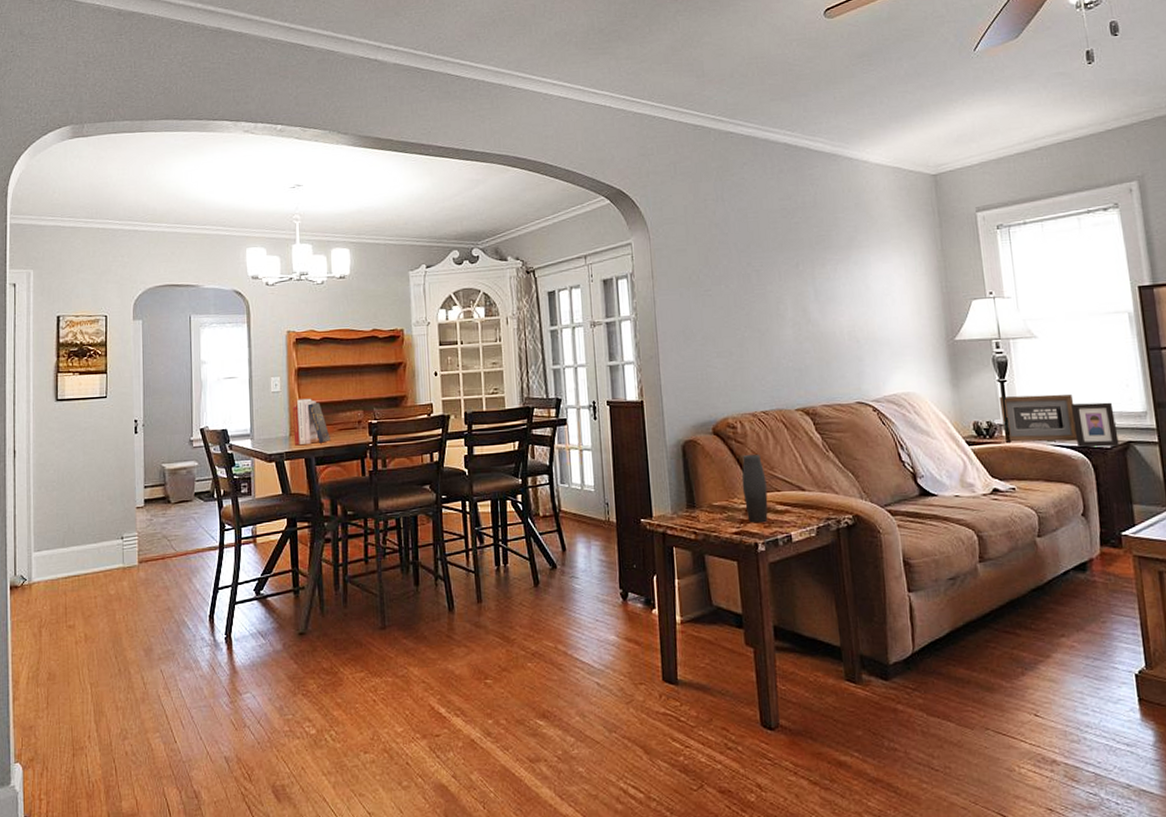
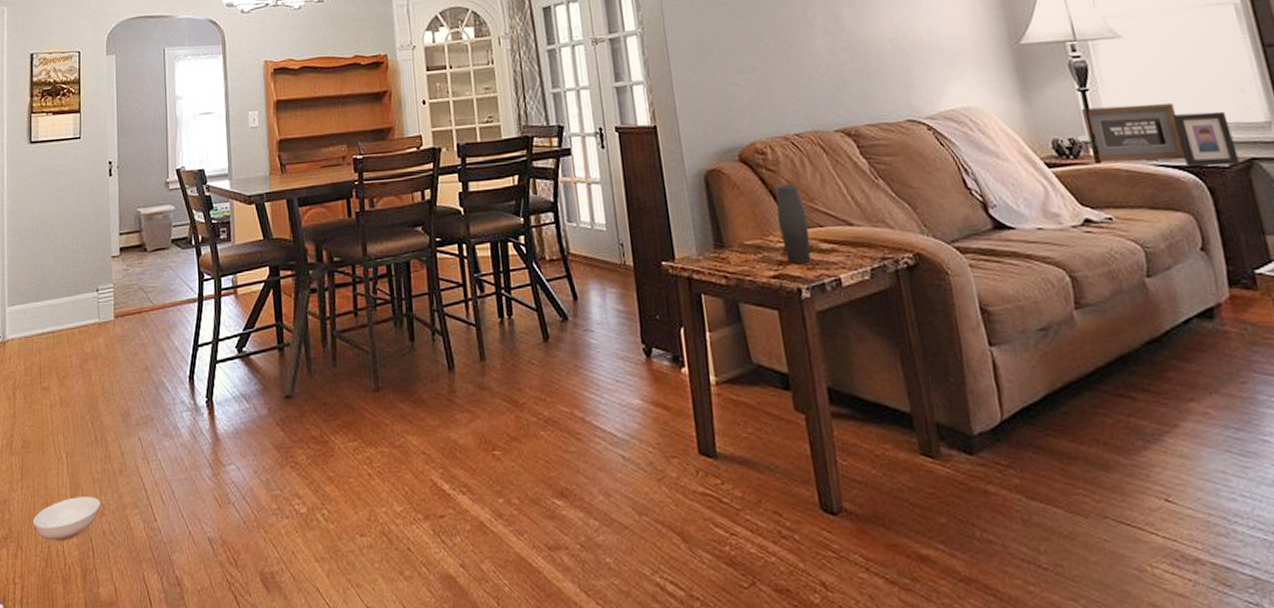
bowl: none [58,722,123,761] -> present [32,496,100,541]
books: present [292,398,330,446] -> none [272,133,313,186]

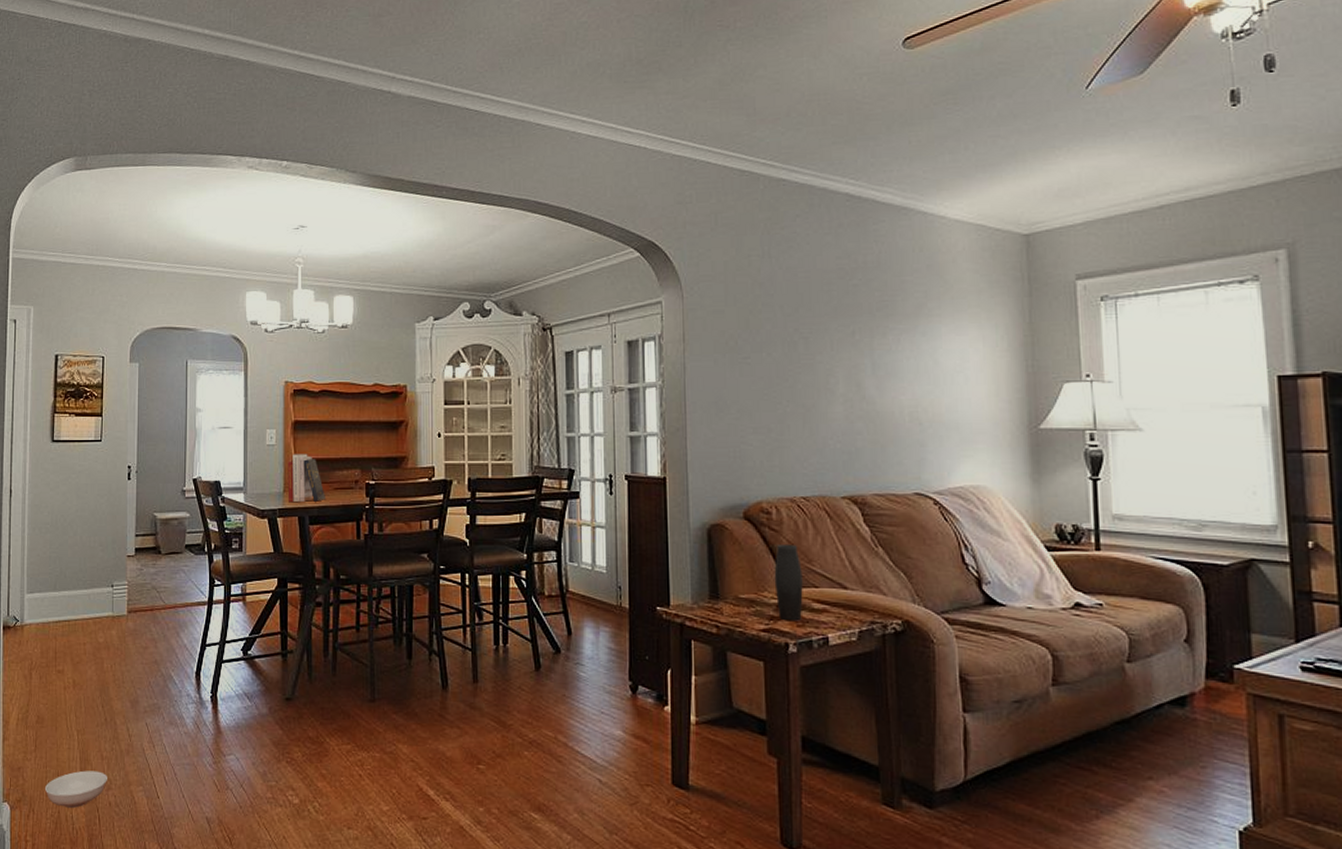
books: none [272,133,313,186] -> present [287,454,325,503]
picture frame: present [1080,103,1187,163] -> none [1089,496,1187,555]
picture frame: present [1172,111,1240,167] -> none [1179,511,1239,564]

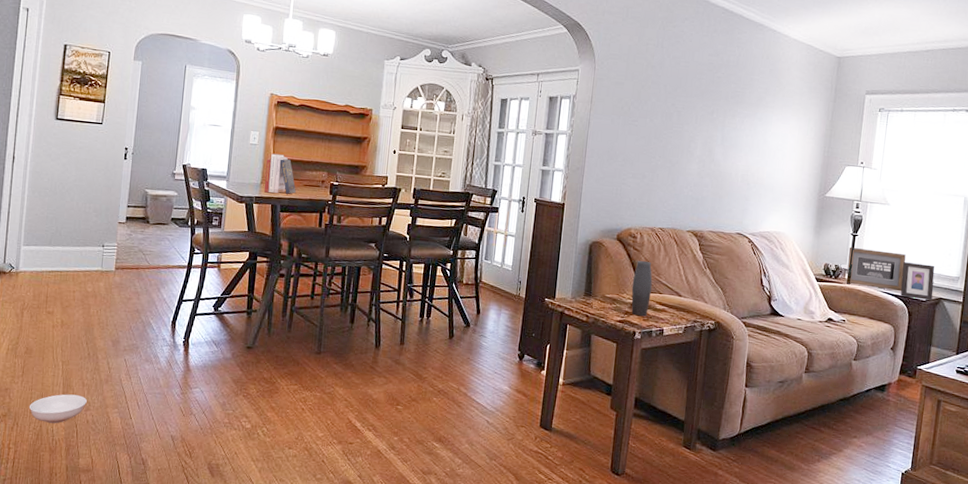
picture frame: none [1089,496,1187,555] -> present [846,247,906,292]
picture frame: none [1179,511,1239,564] -> present [901,262,935,300]

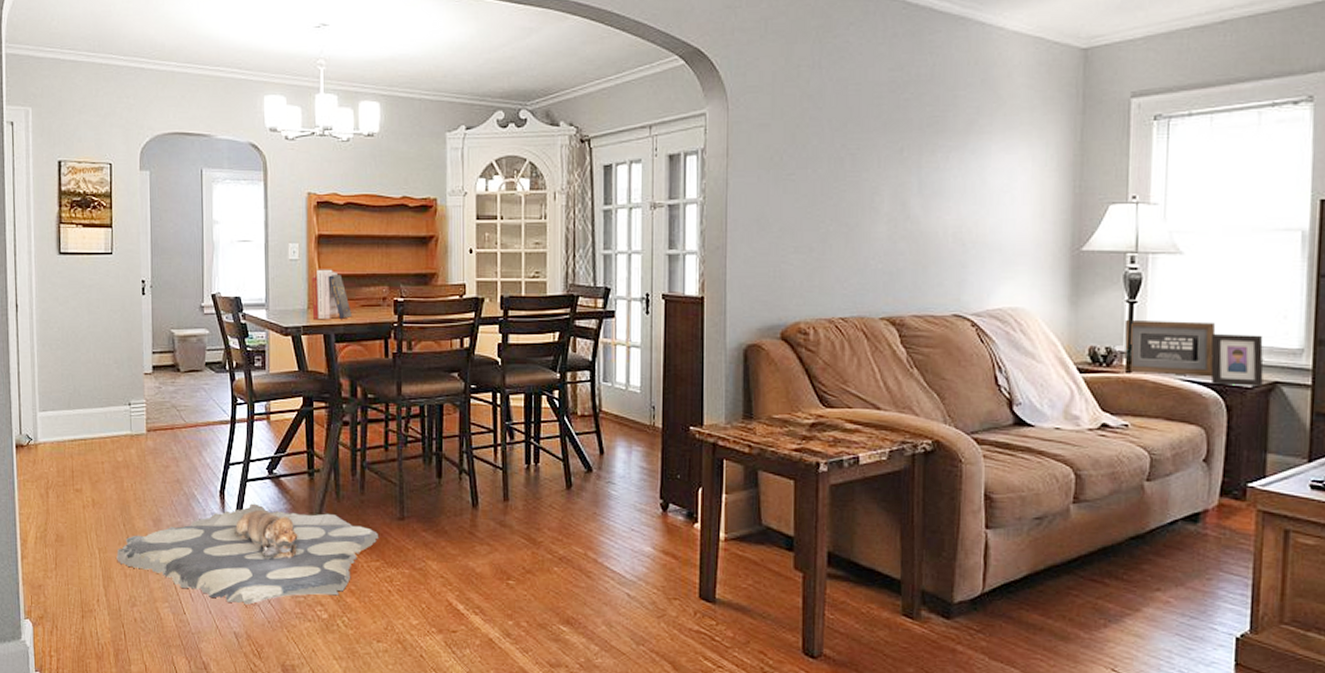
bowl: present [29,394,87,424] -> none [67,588,132,624]
dog bed: none [77,333,299,414] -> present [116,503,379,605]
vase: present [631,260,653,317] -> none [808,364,837,441]

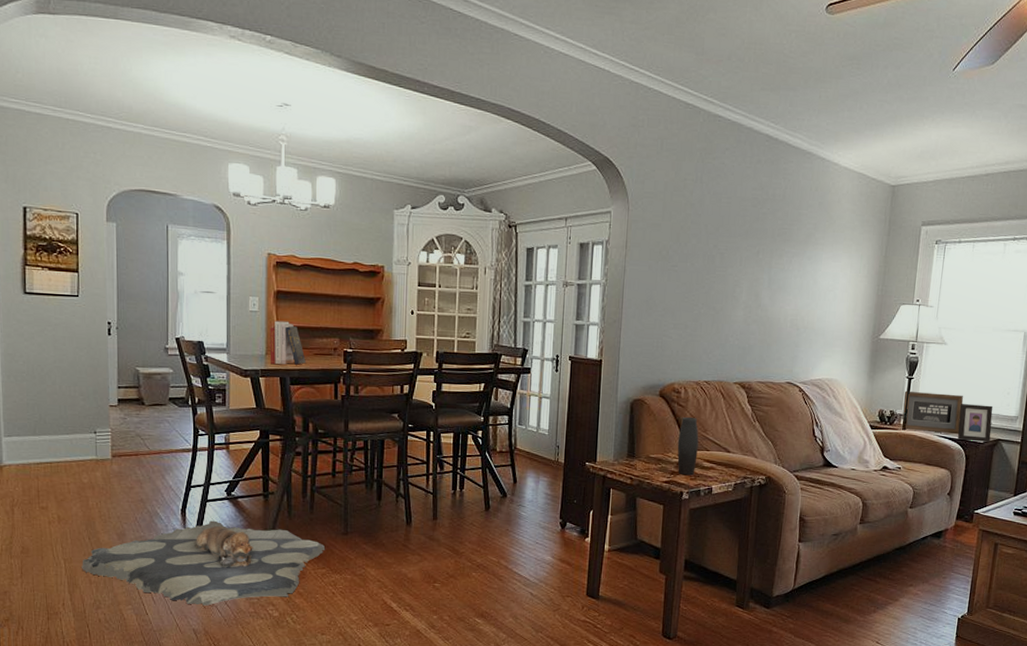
vase: none [808,364,837,441] -> present [677,416,699,476]

